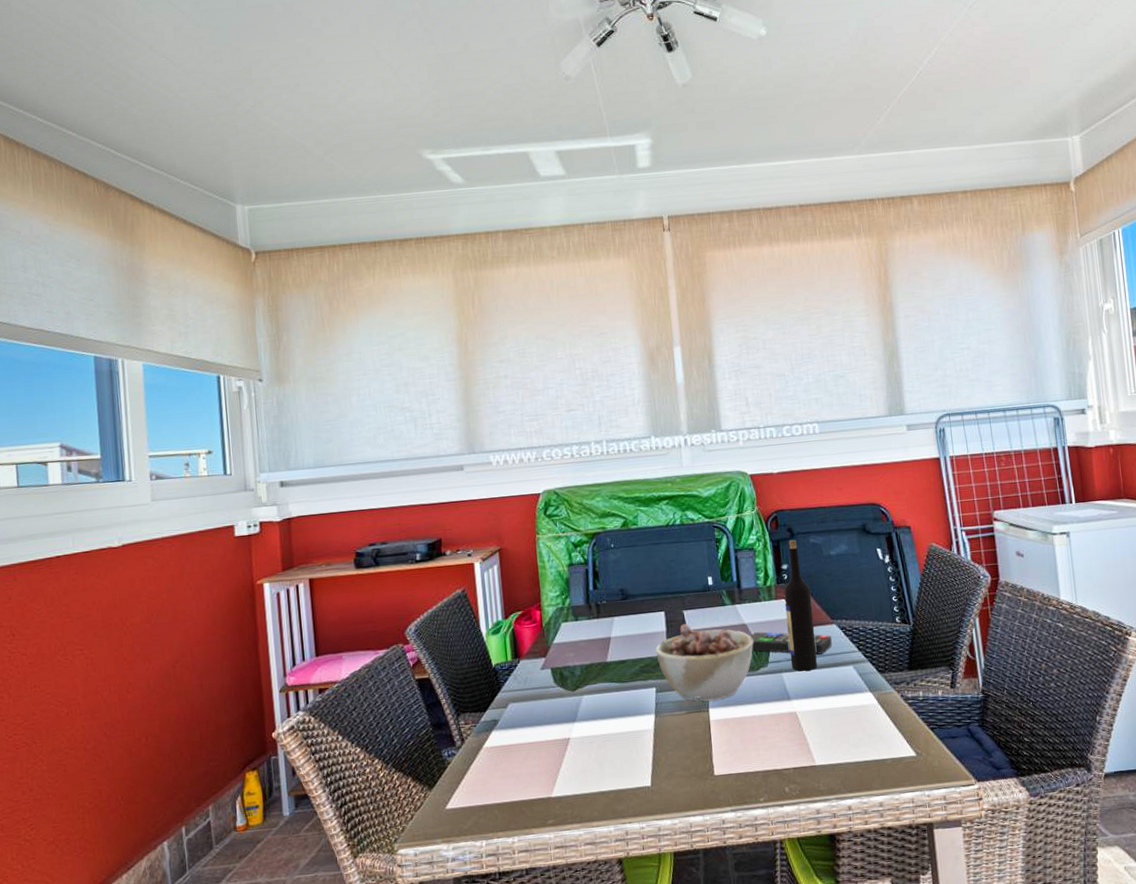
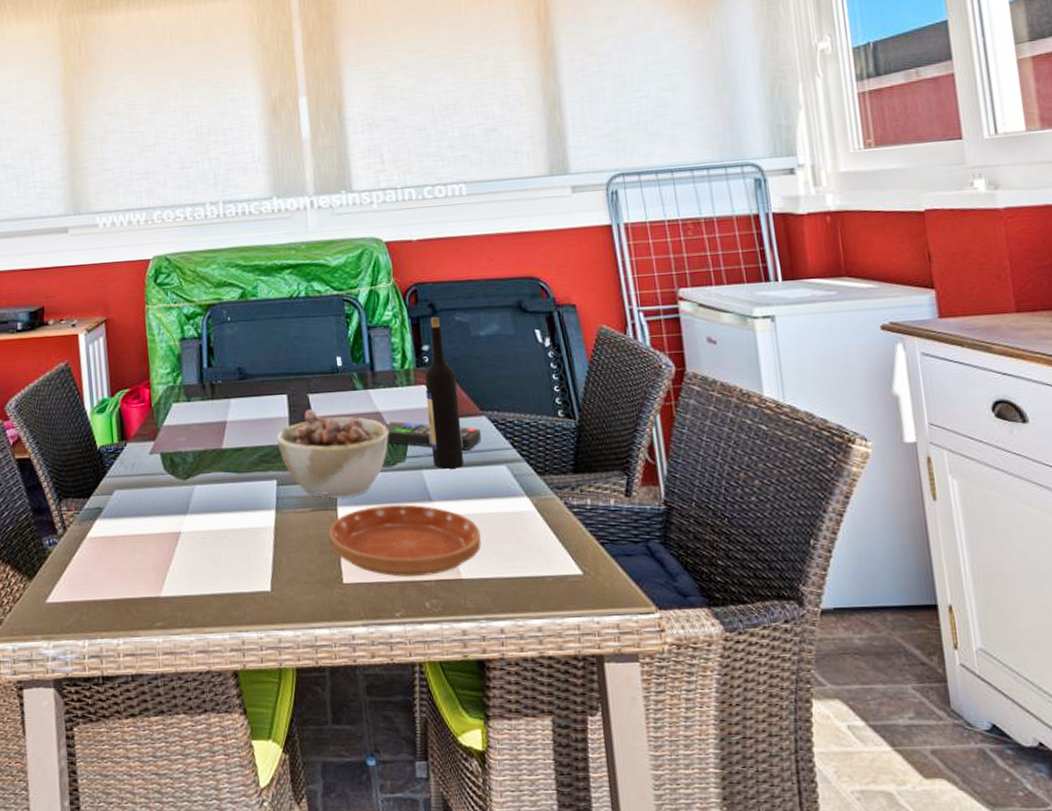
saucer: none [701,703,832,767] -> present [328,504,481,577]

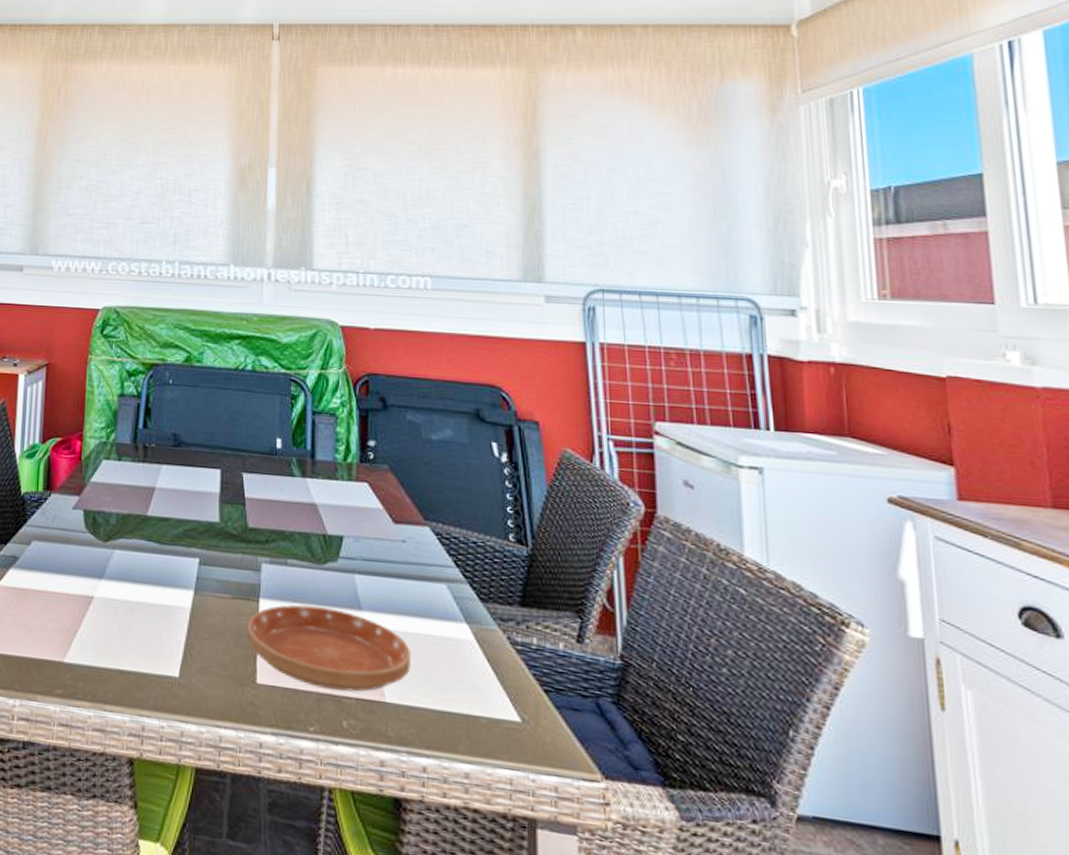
bowl: present [277,409,389,498] -> none [205,489,323,591]
remote control: present [384,421,481,450] -> none [319,516,422,561]
wine bottle: present [425,316,464,469] -> none [367,411,401,579]

